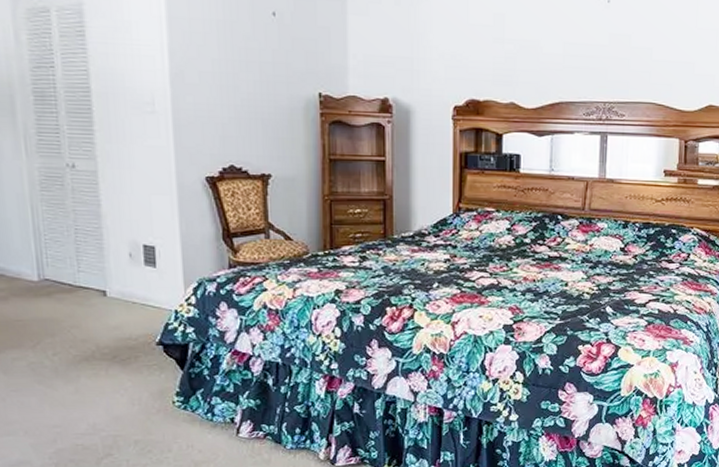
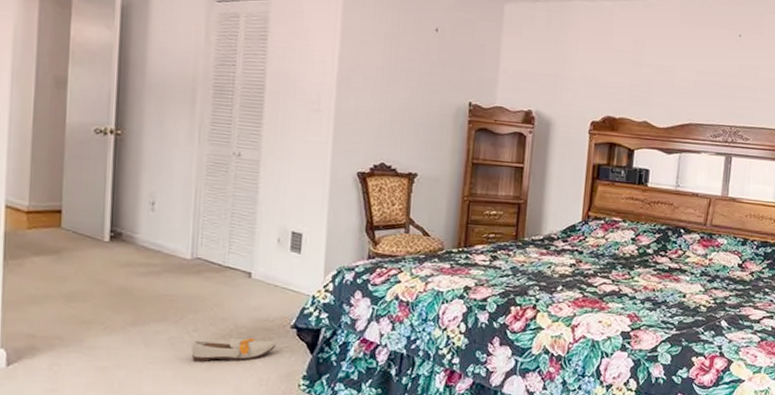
shoe: none [53,358,143,387] -> present [191,337,276,363]

